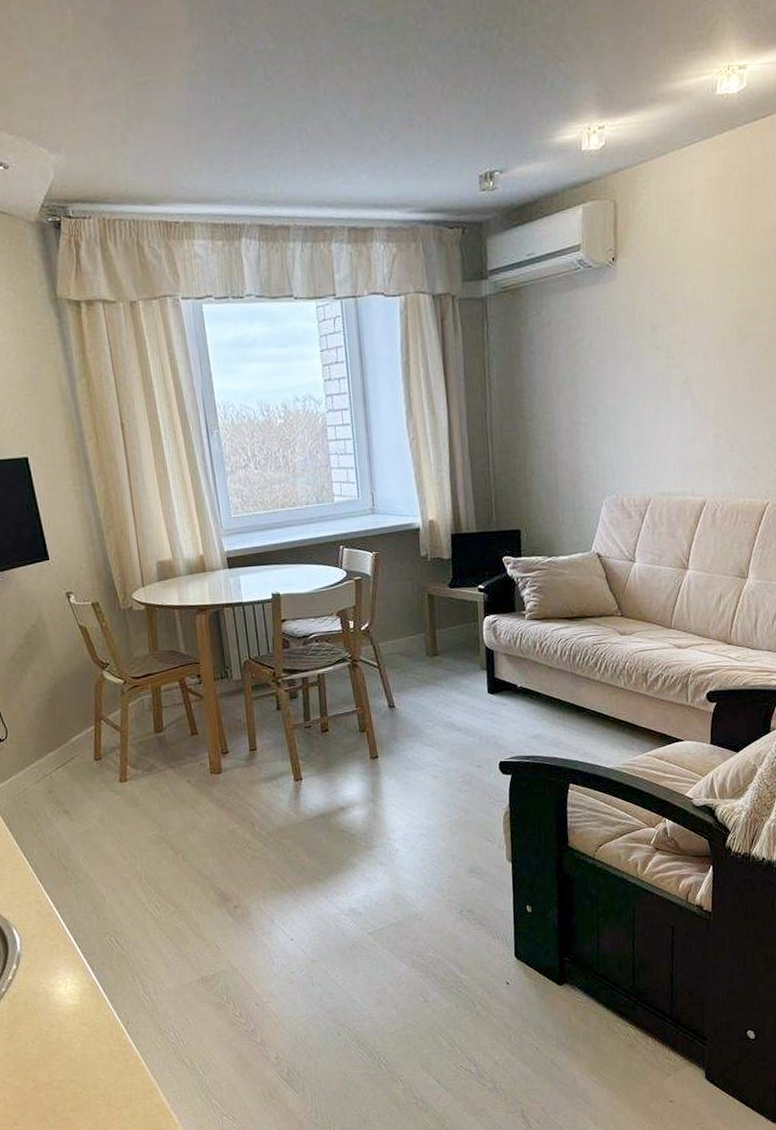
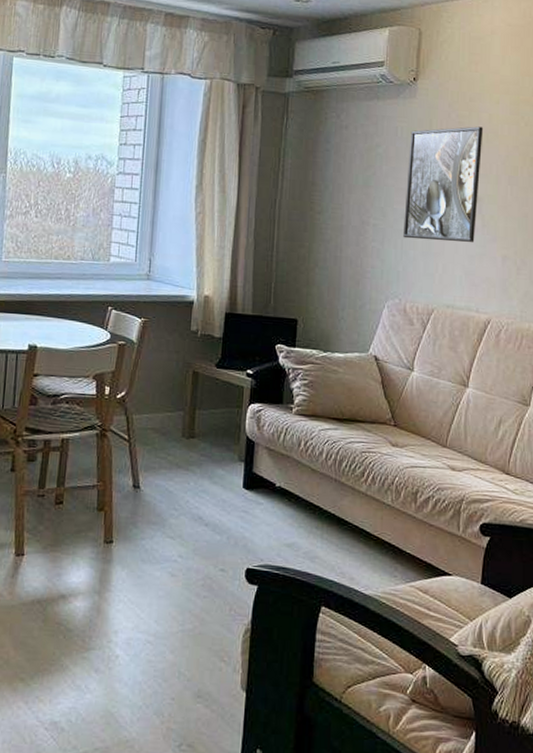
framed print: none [614,301,688,432] -> present [403,126,484,243]

